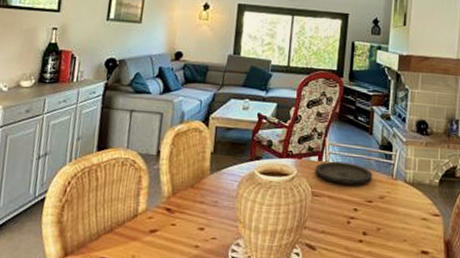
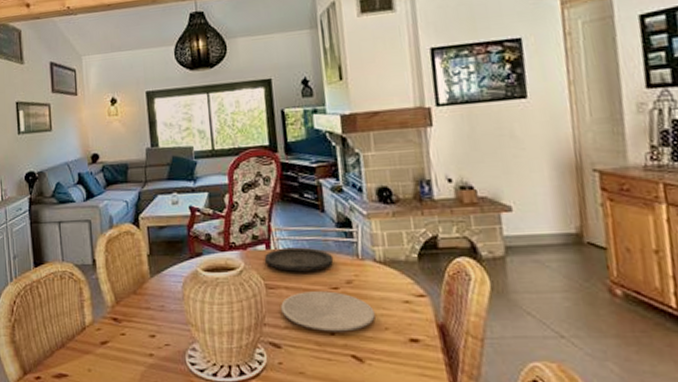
plate: none [321,202,398,240] -> present [281,291,375,332]

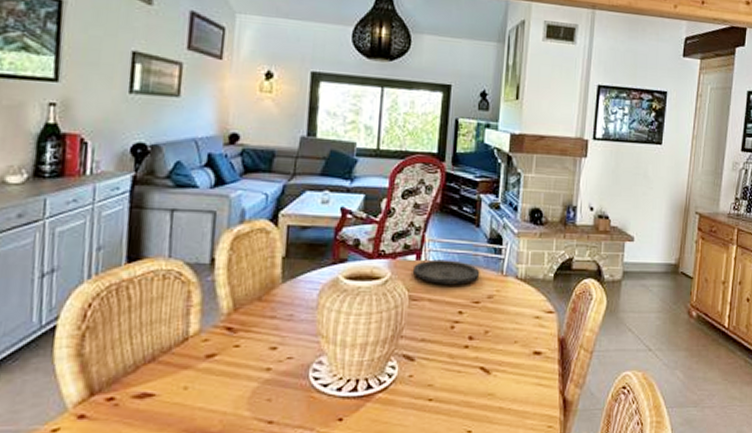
plate: present [281,291,375,332] -> none [421,305,508,345]

